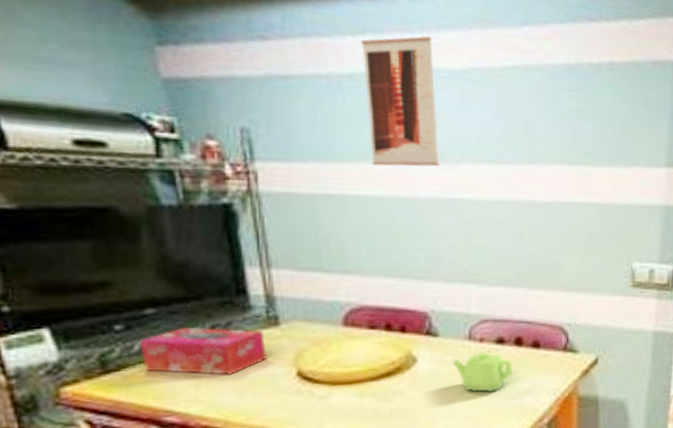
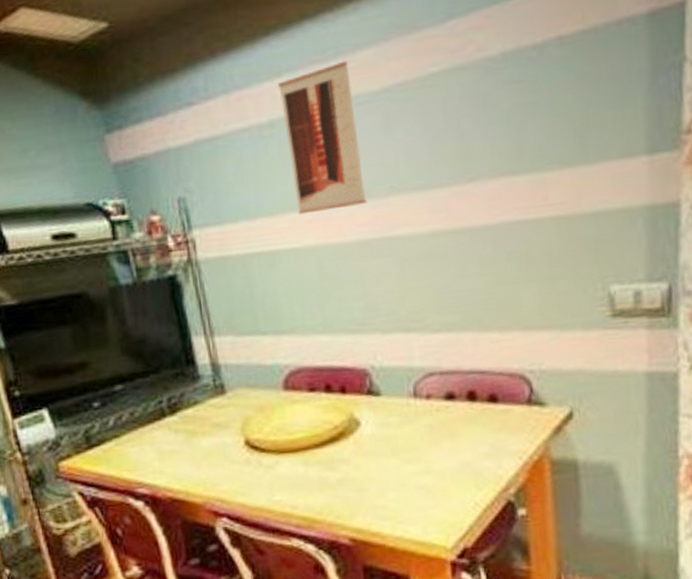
tissue box: present [139,328,268,375] -> none [112,399,218,447]
teapot: present [452,351,514,392] -> none [398,410,469,457]

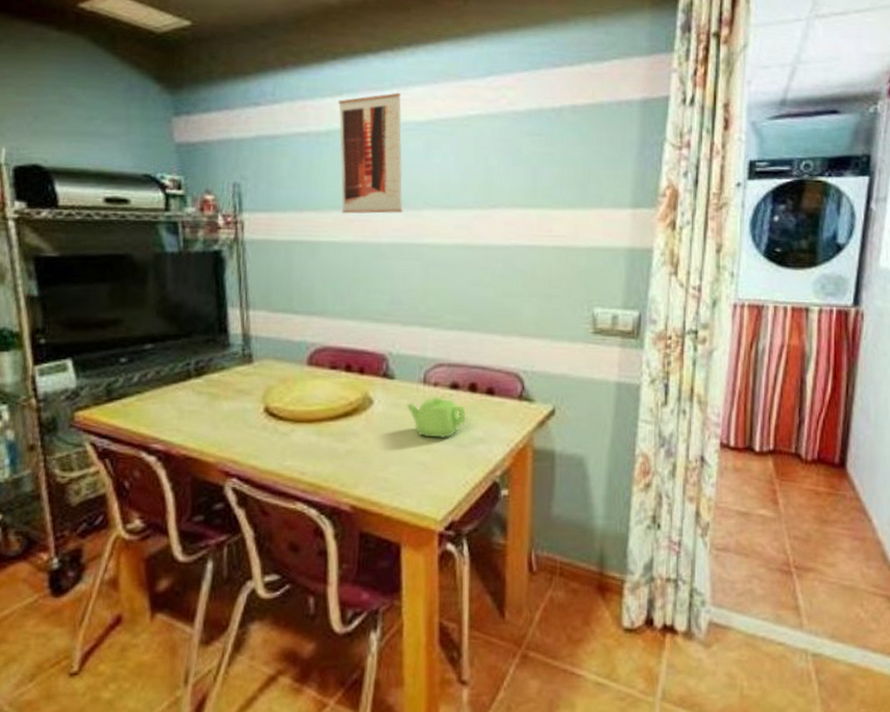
teapot: none [398,410,469,457] -> present [407,396,467,438]

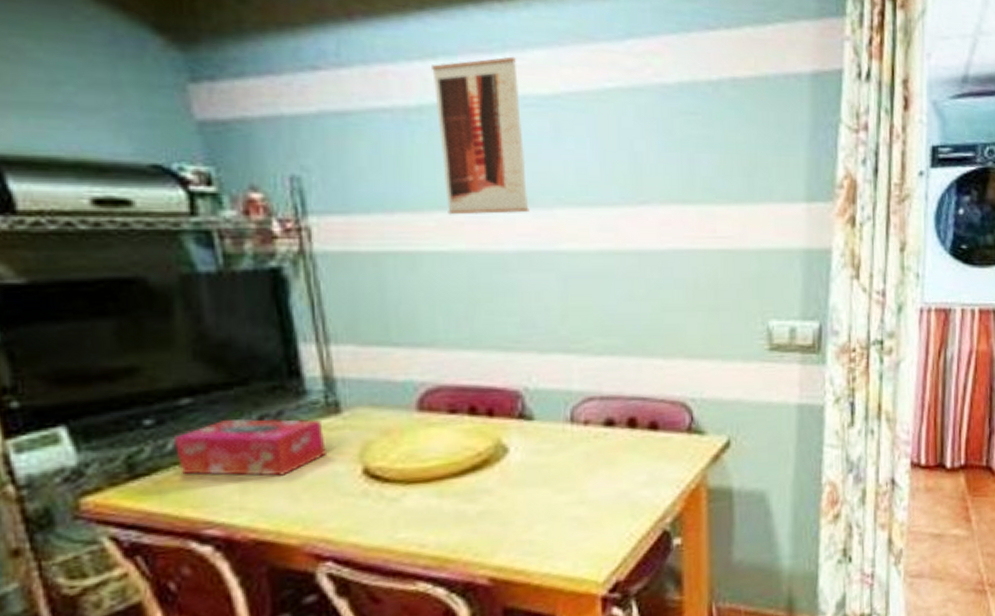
tissue box: none [138,362,241,408] -> present [173,419,328,477]
teapot: present [407,396,467,438] -> none [551,436,627,486]

